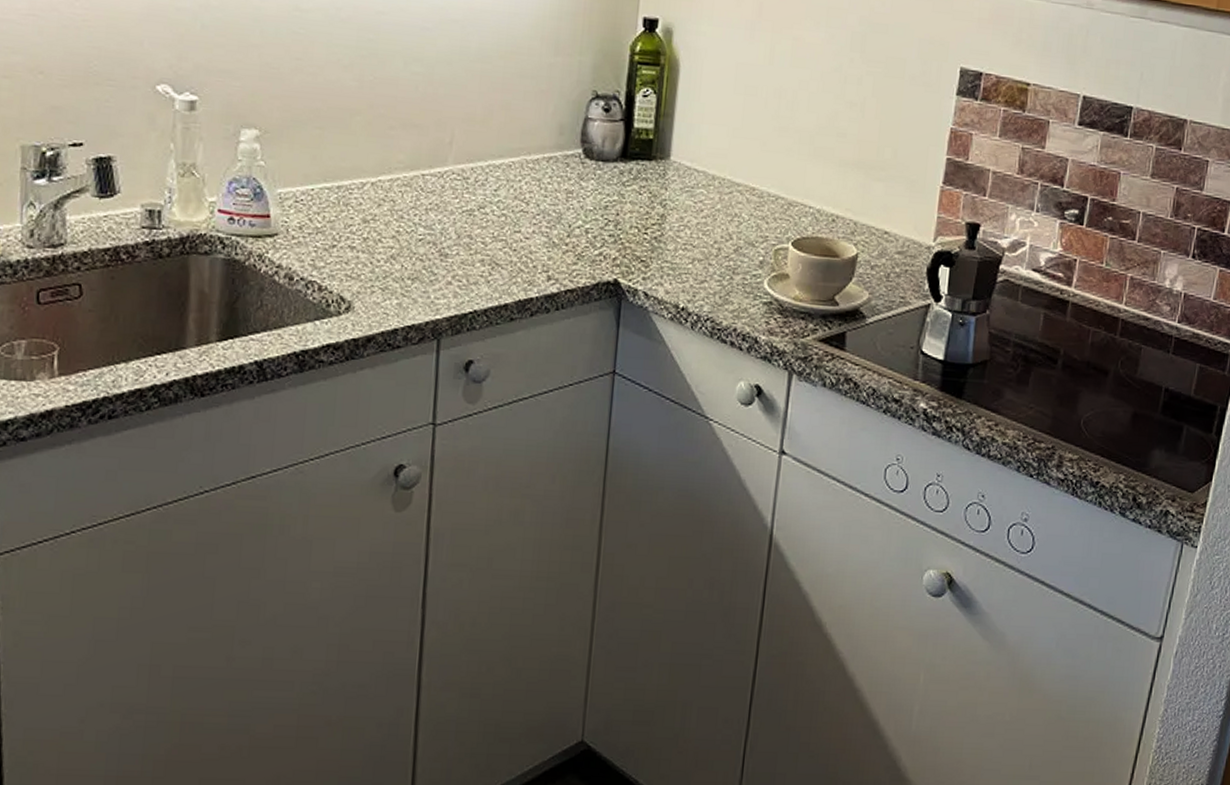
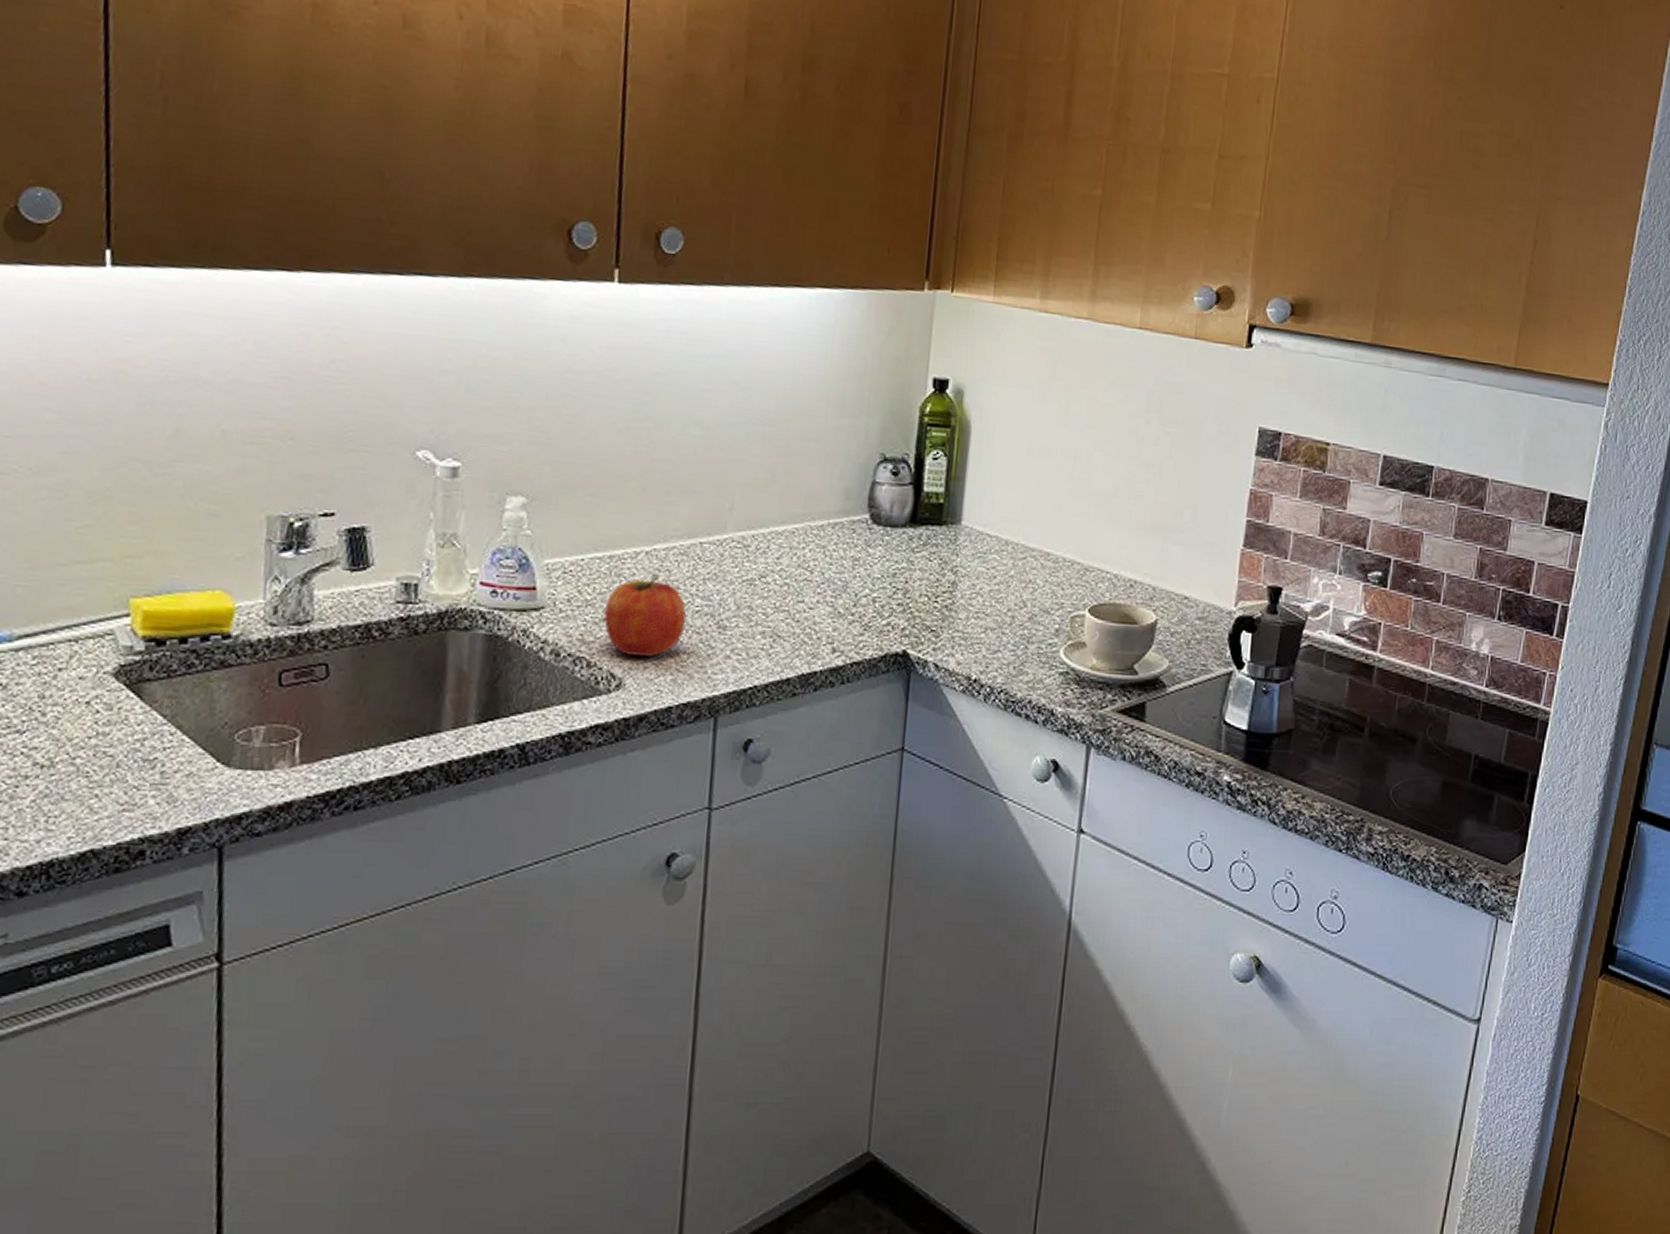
fruit: none [333,204,411,282] -> present [604,575,687,657]

